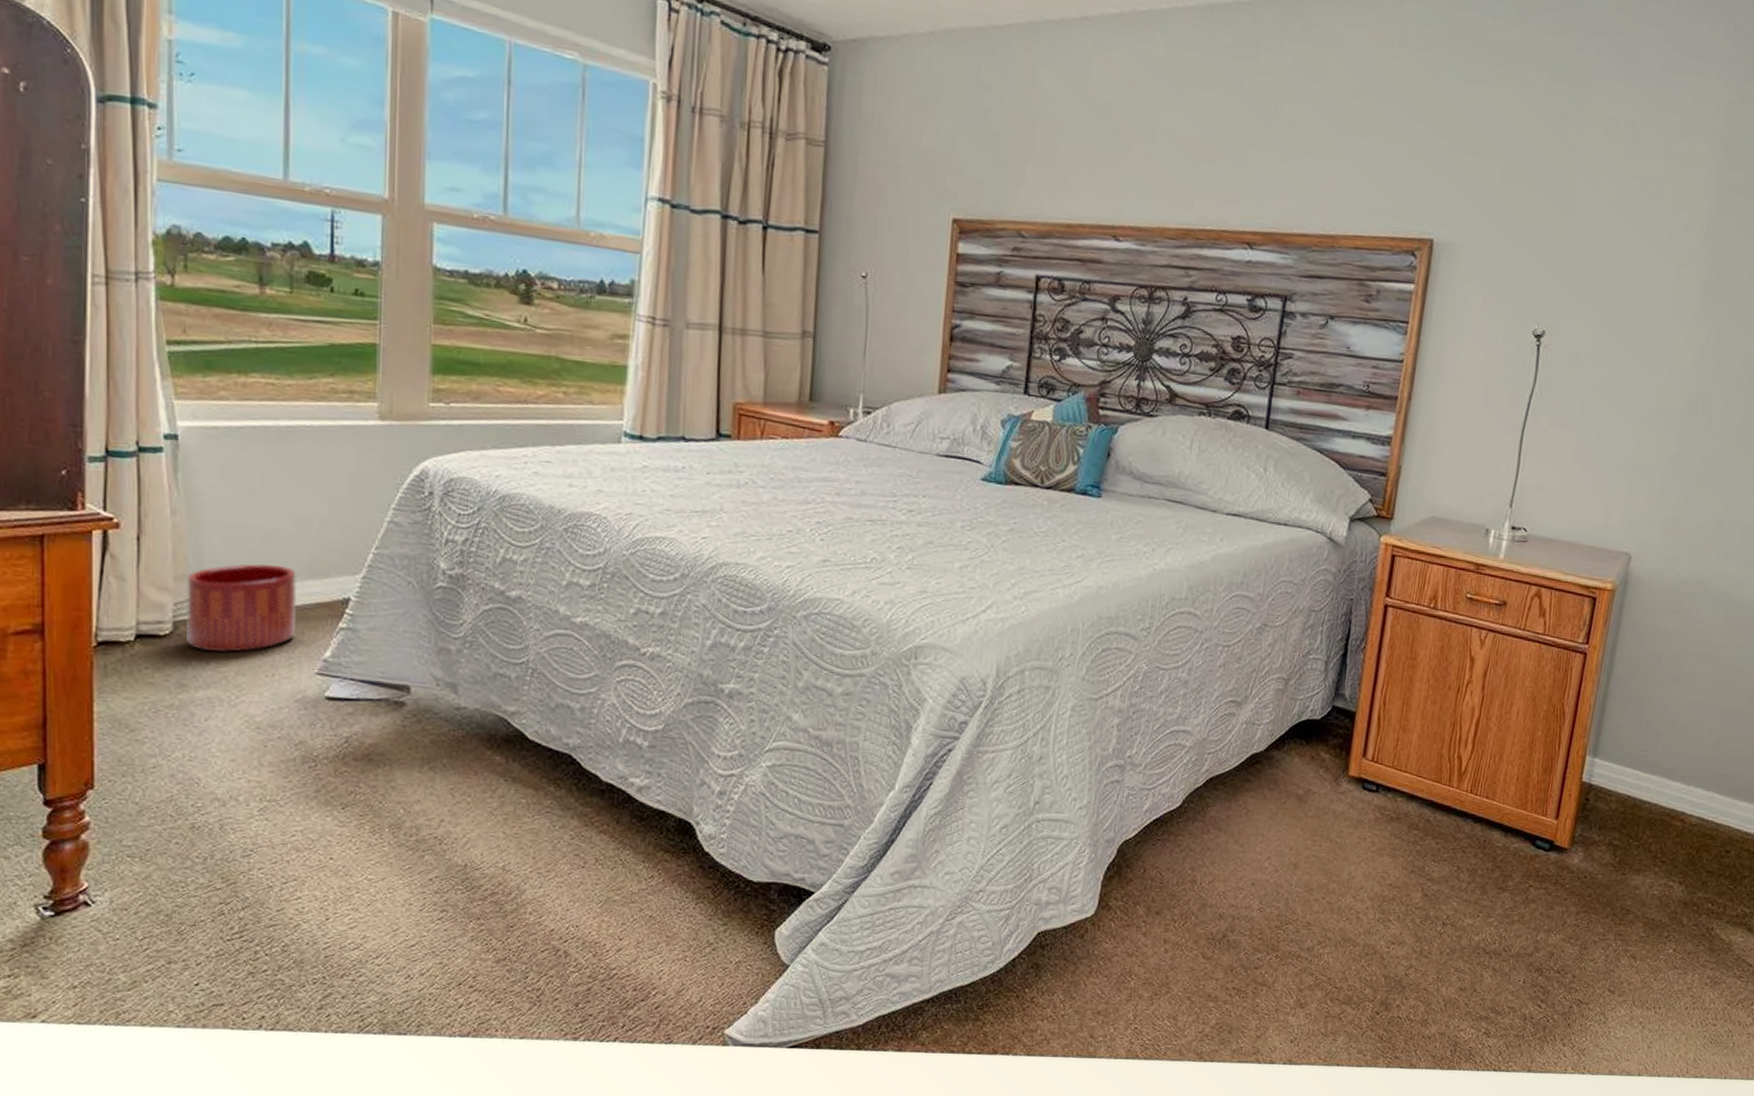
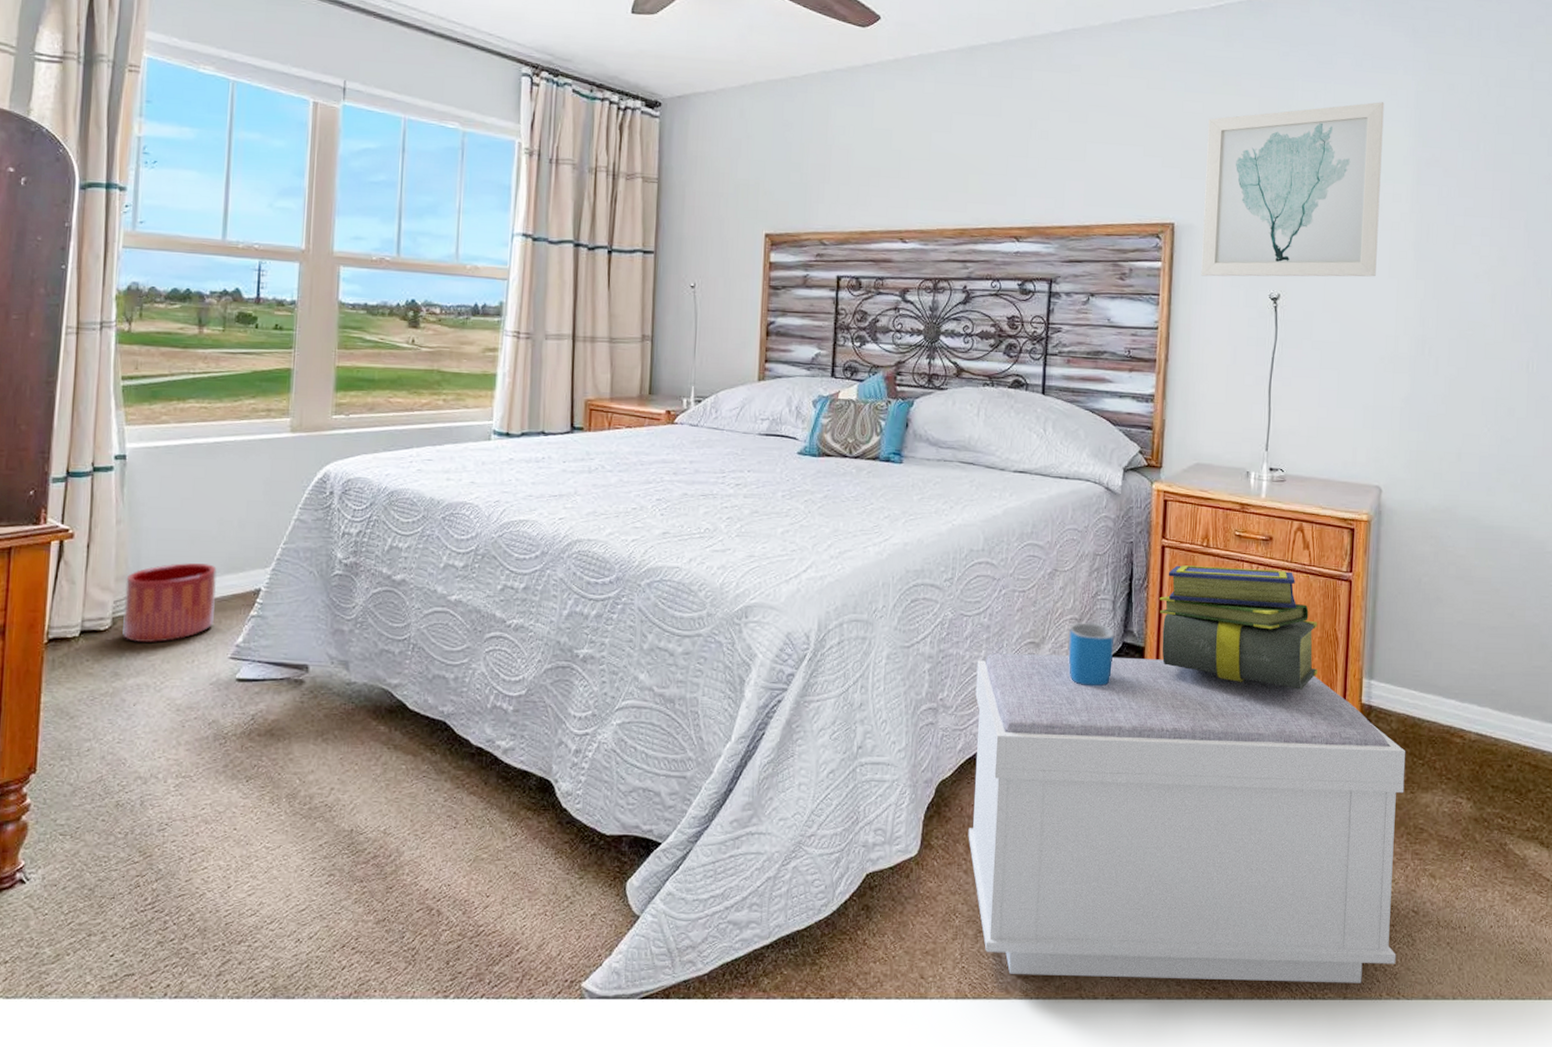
bench: none [1149,711,1622,1058] -> present [968,653,1406,983]
mug: none [1271,682,1324,752] -> present [1068,623,1115,687]
stack of books: none [1374,626,1545,765] -> present [1159,565,1317,690]
wall art: none [1458,110,1691,318] -> present [1201,102,1384,277]

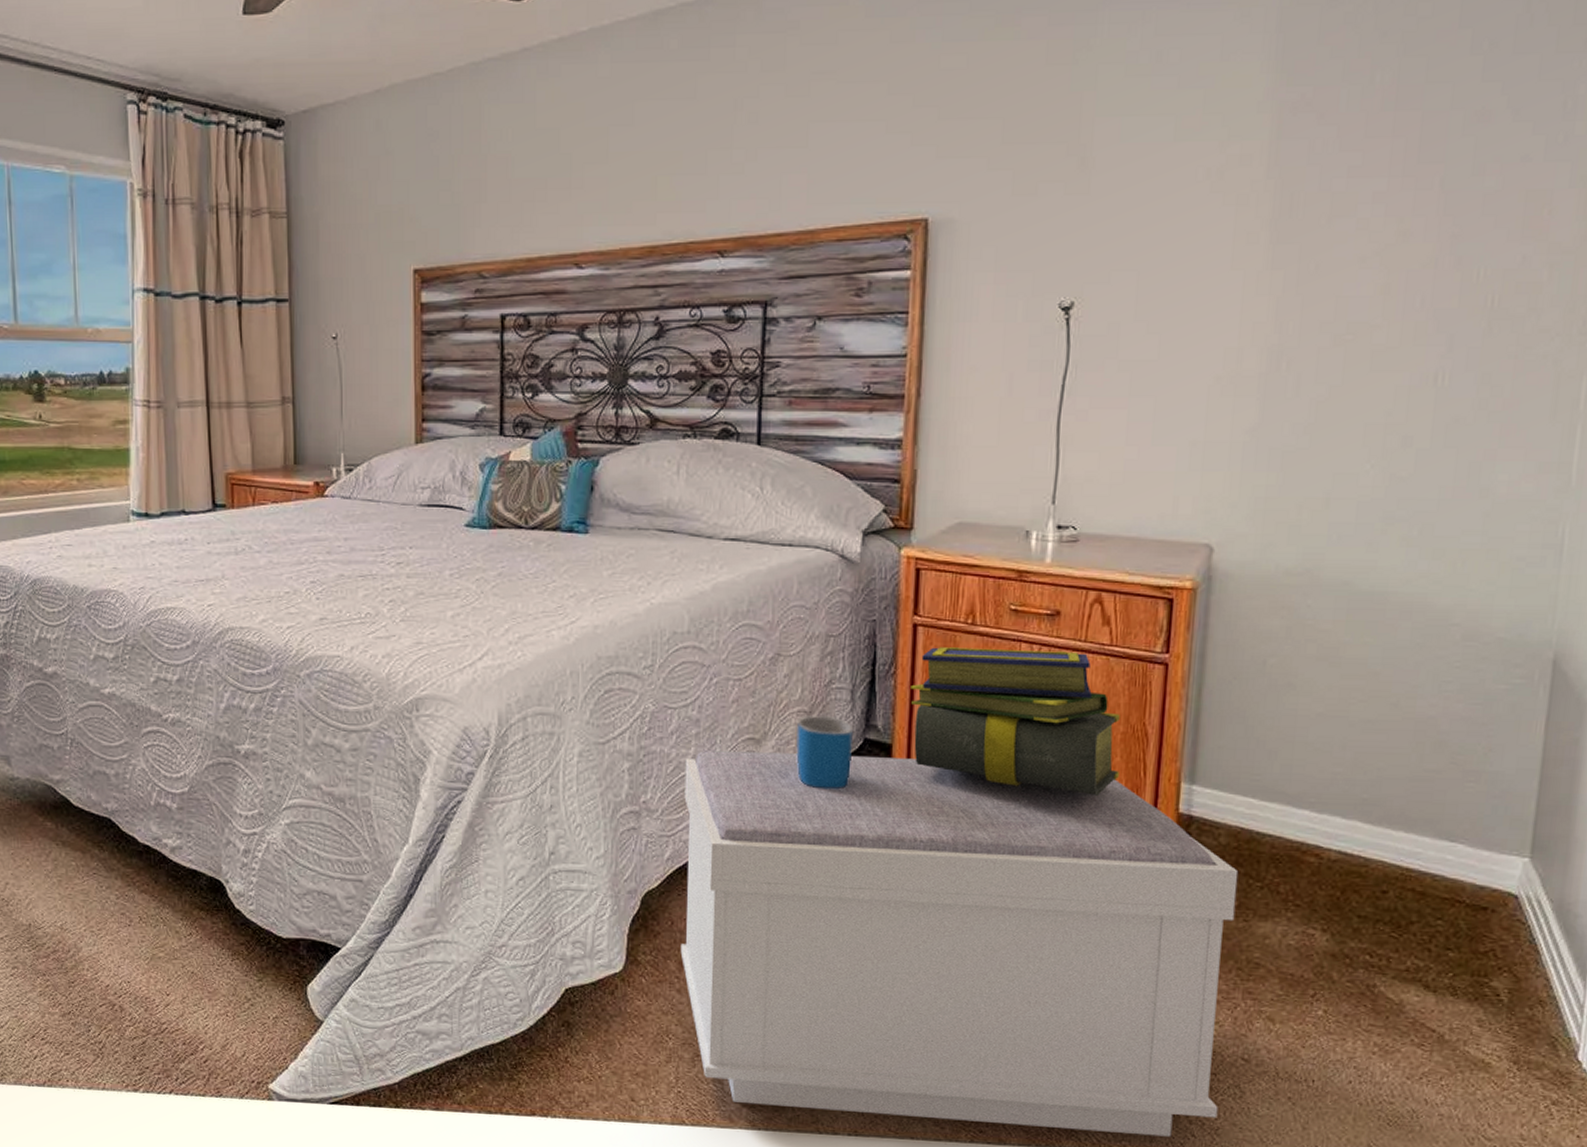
wall art: present [1201,102,1384,277] -> none [964,28,1231,285]

